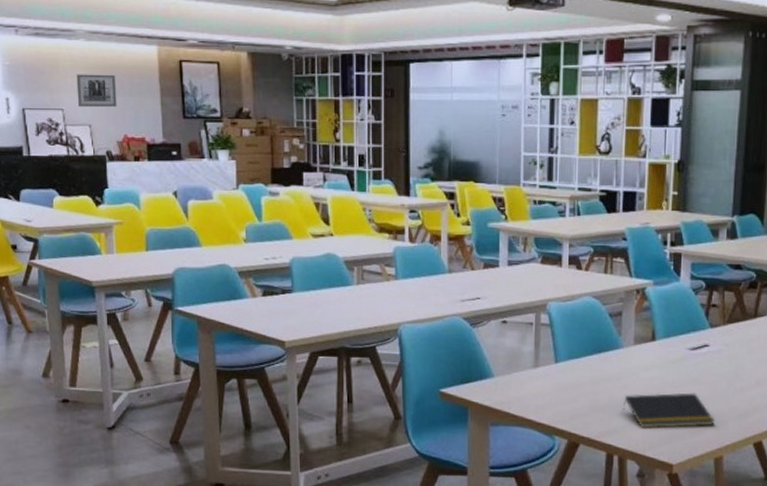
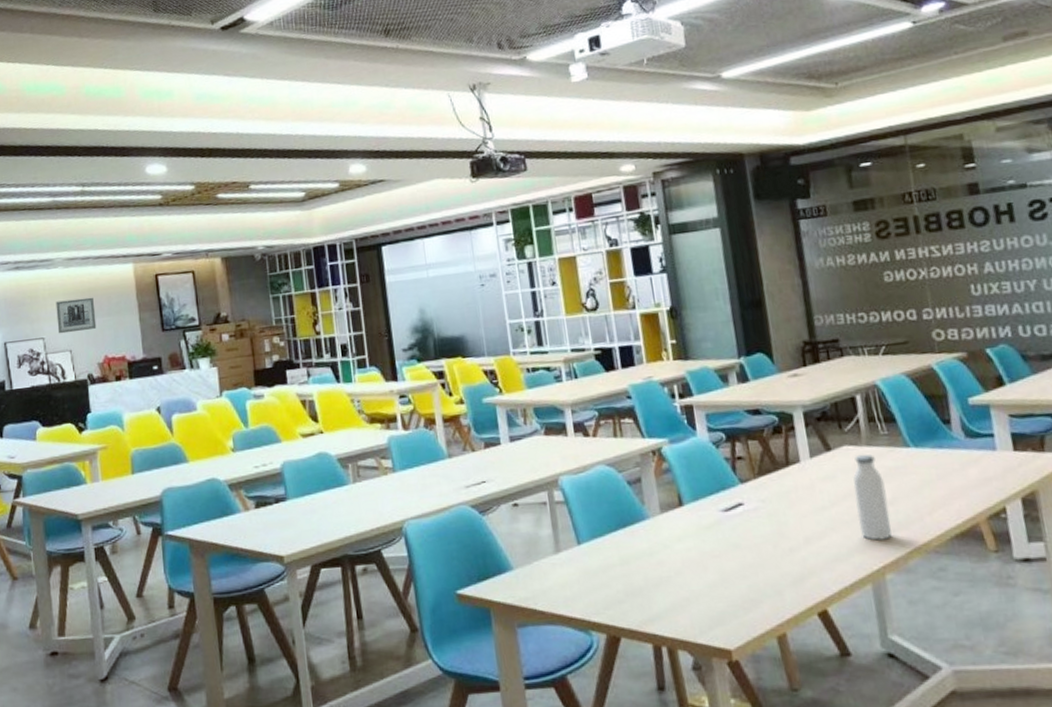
notepad: present [622,392,716,429] -> none [661,561,769,610]

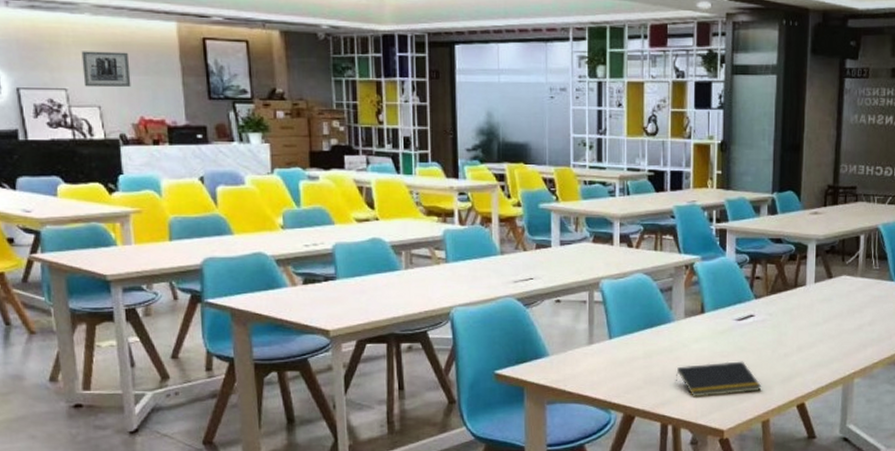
notepad: none [661,561,769,610] -> present [675,361,762,397]
water bottle: present [853,454,892,541] -> none [842,283,868,352]

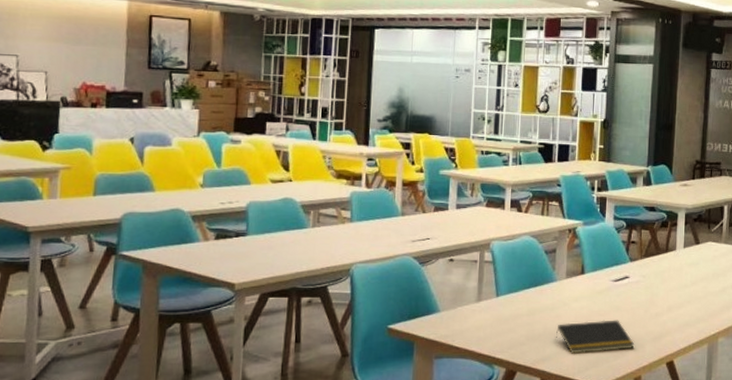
wall art: present [81,51,131,88] -> none [34,22,80,56]

